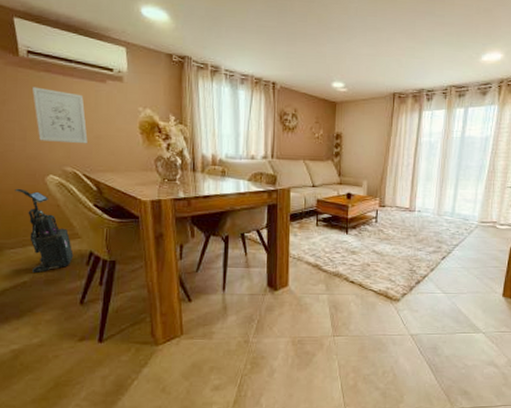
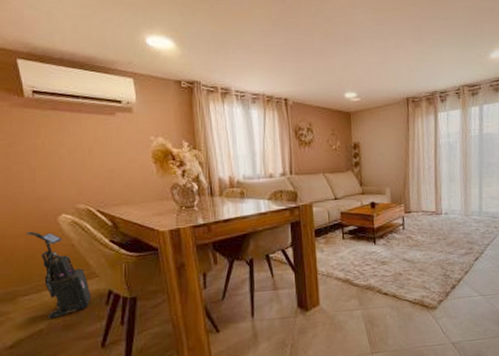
wall art: present [33,87,88,144] -> none [40,126,100,180]

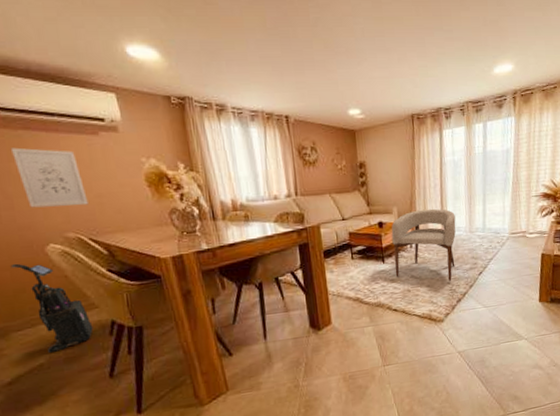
wall art: none [40,126,100,180] -> present [11,147,88,208]
armchair: none [383,190,451,267] -> present [391,208,456,282]

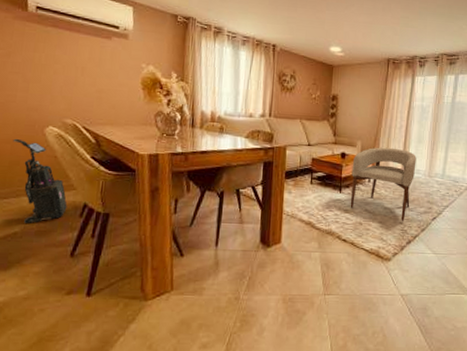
wall art: present [11,147,88,208] -> none [38,40,90,98]

